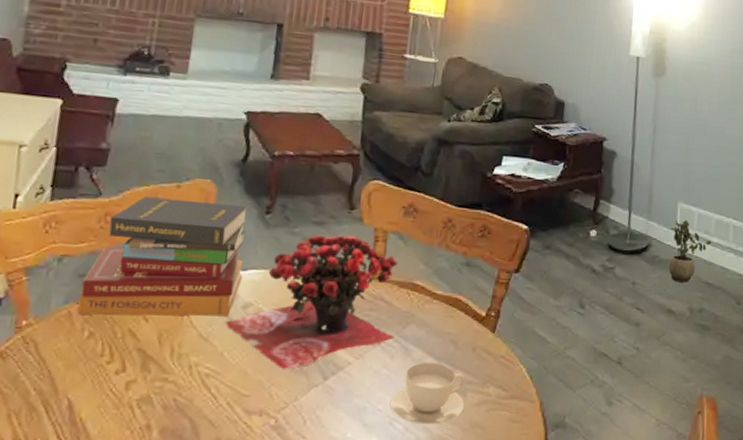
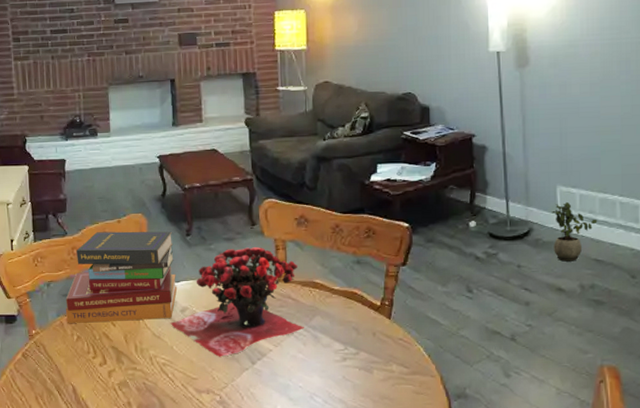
teacup: present [389,361,466,425] -> none [308,346,372,398]

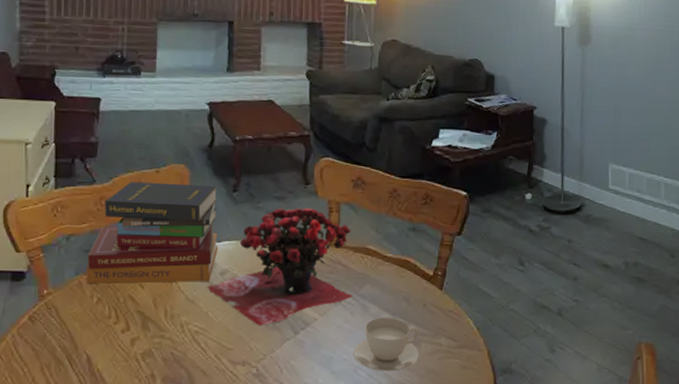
teacup: none [308,346,372,398] -> present [353,317,419,372]
potted plant: present [552,202,598,262] -> none [603,180,644,239]

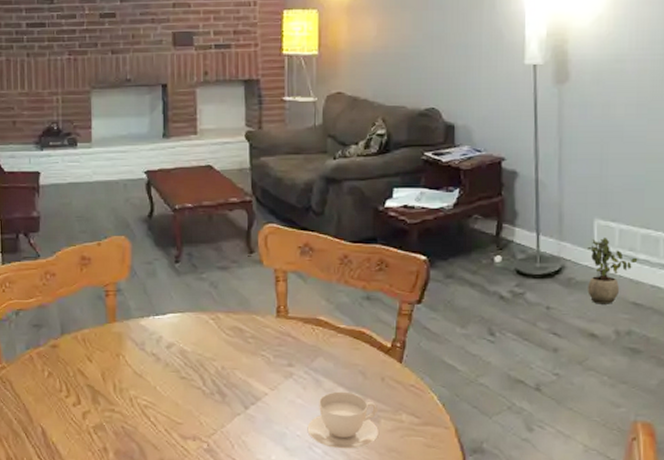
books: present [86,182,219,284] -> none [36,255,163,358]
flower arrangement: present [207,208,353,325] -> none [154,278,305,400]
potted plant: none [603,180,644,239] -> present [587,238,638,304]

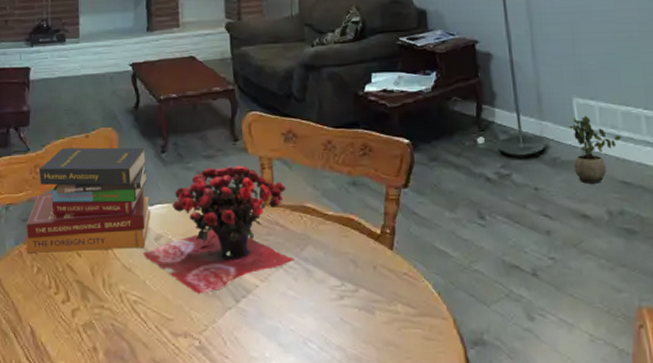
books: none [36,255,163,358] -> present [26,147,151,253]
flower arrangement: none [154,278,305,400] -> present [142,166,295,294]
teacup: present [307,391,378,449] -> none [300,282,374,344]

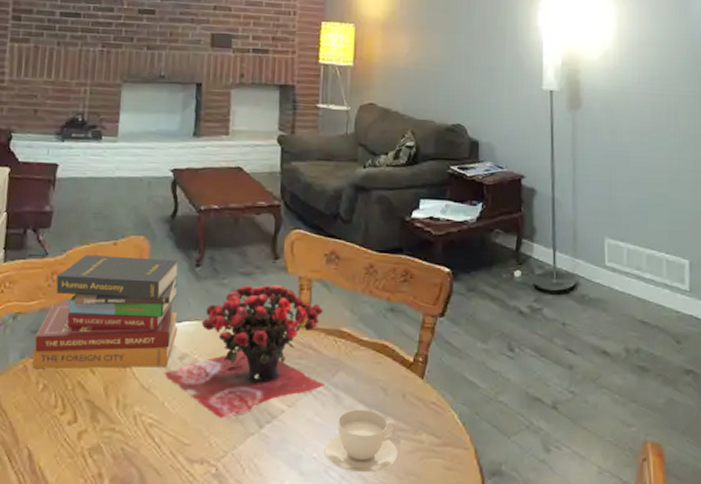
teacup: none [300,282,374,344] -> present [324,409,398,473]
potted plant: present [569,116,622,184] -> none [599,257,644,322]

